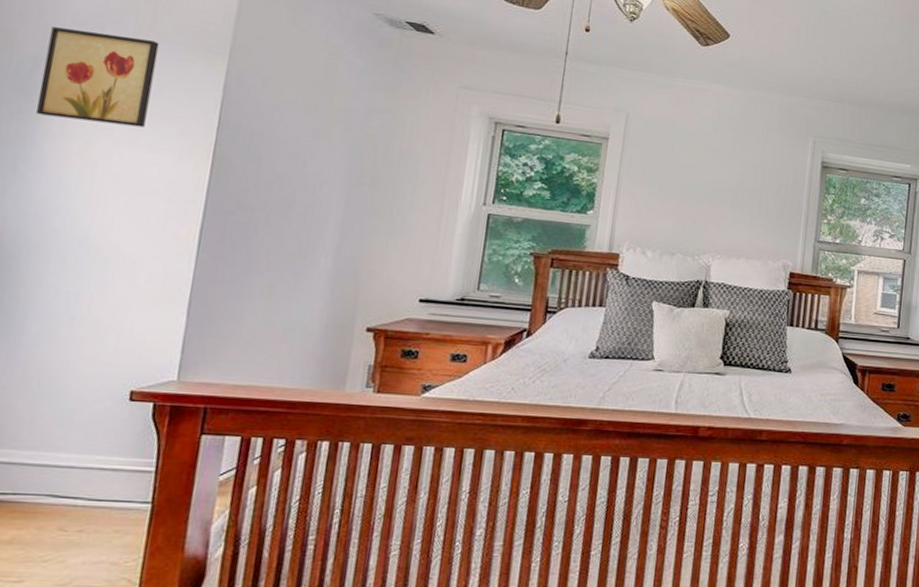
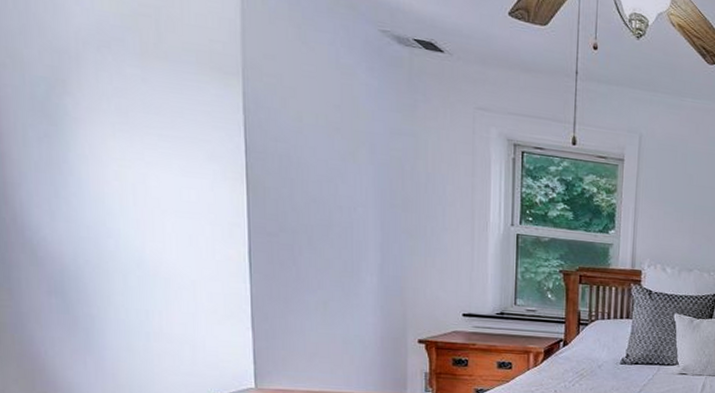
wall art: present [35,27,160,128] -> none [56,45,173,151]

